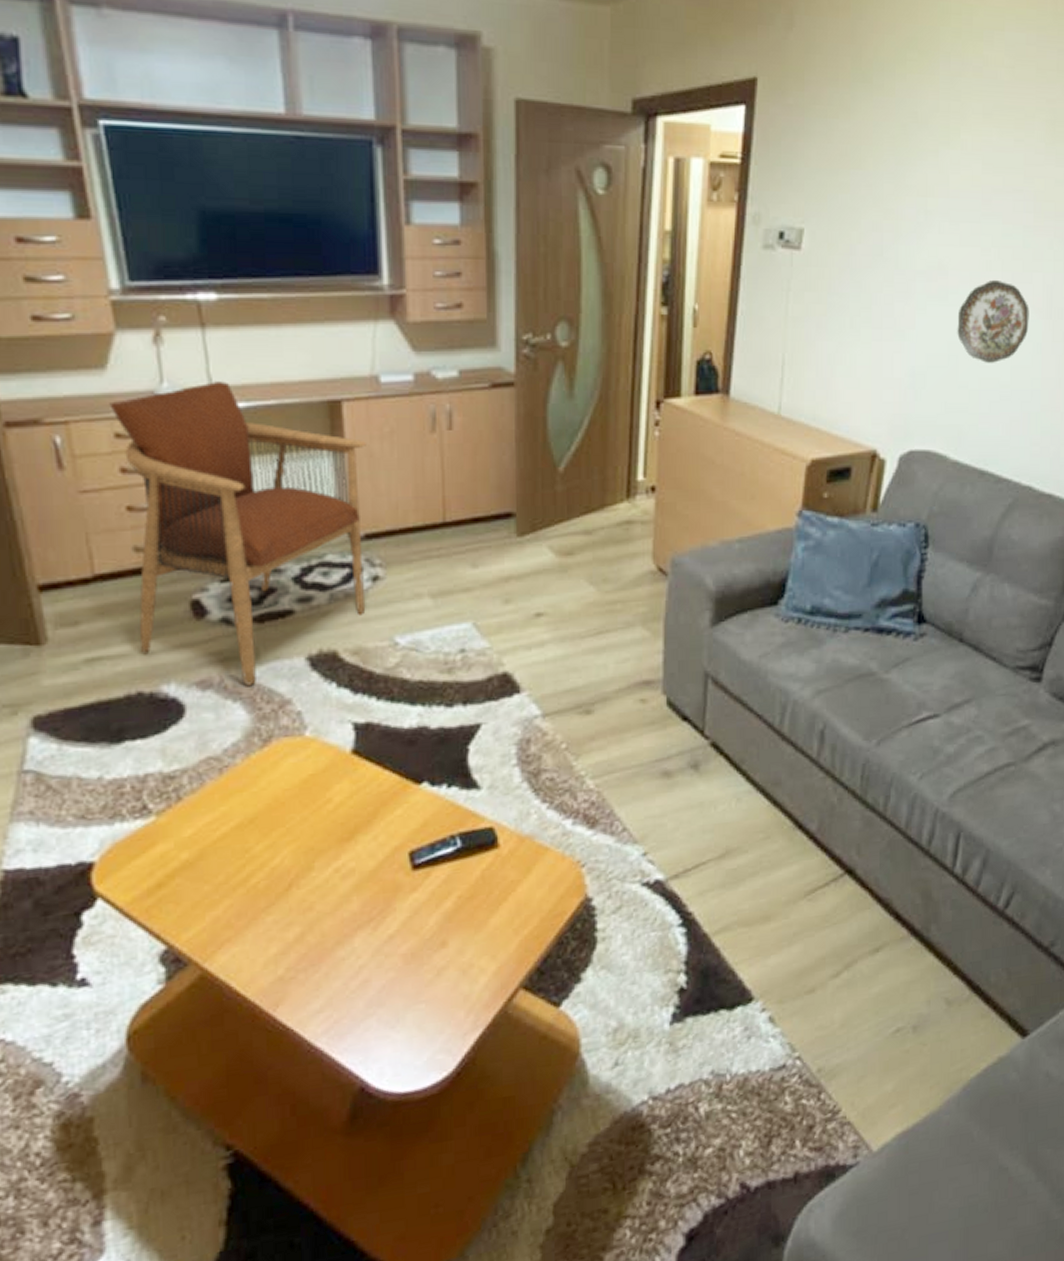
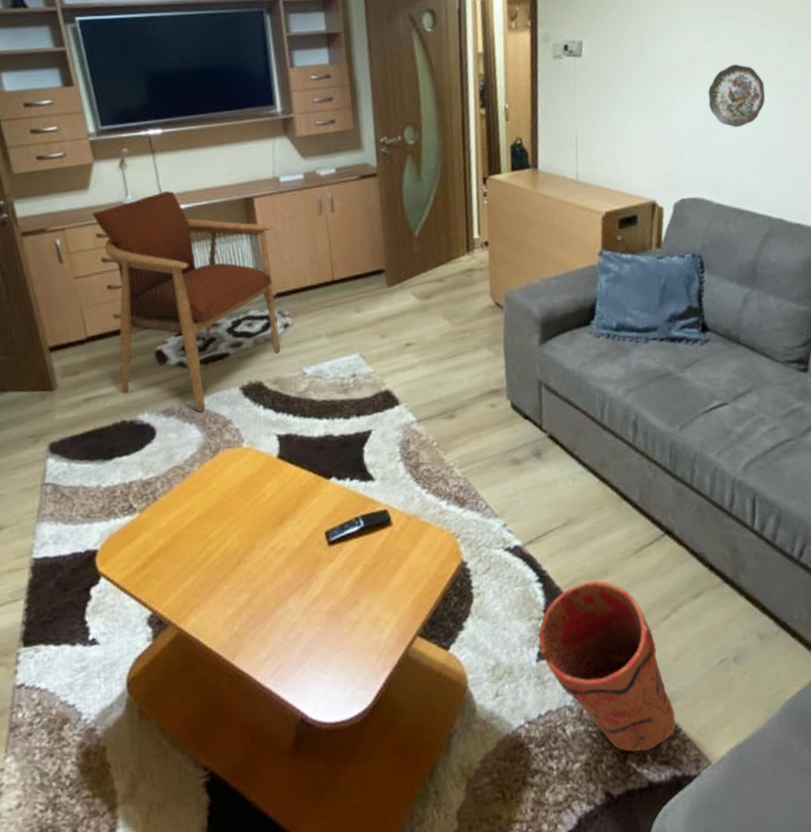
clay cup: none [675,927,835,1136] -> present [538,580,676,752]

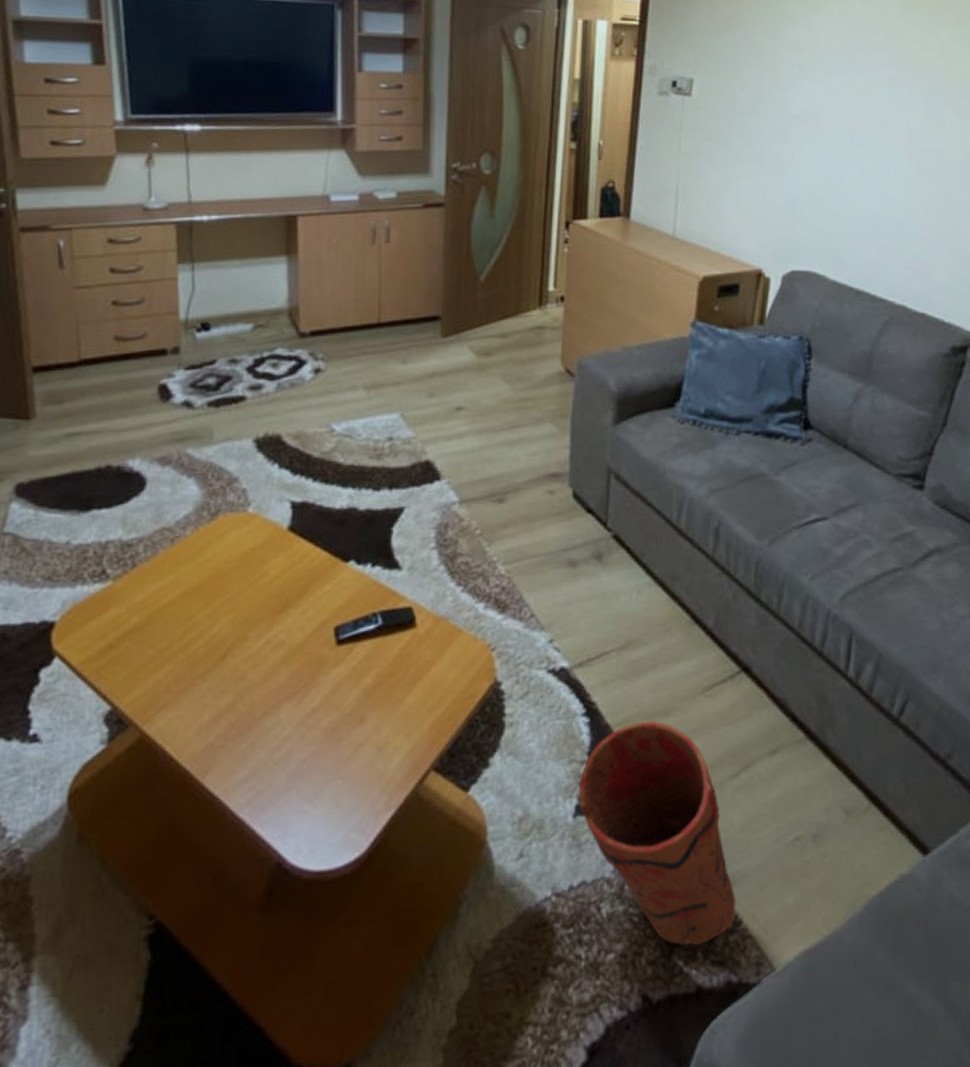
armchair: present [92,191,280,411] -> none [106,198,316,463]
decorative plate: present [708,64,766,127] -> none [831,123,896,195]

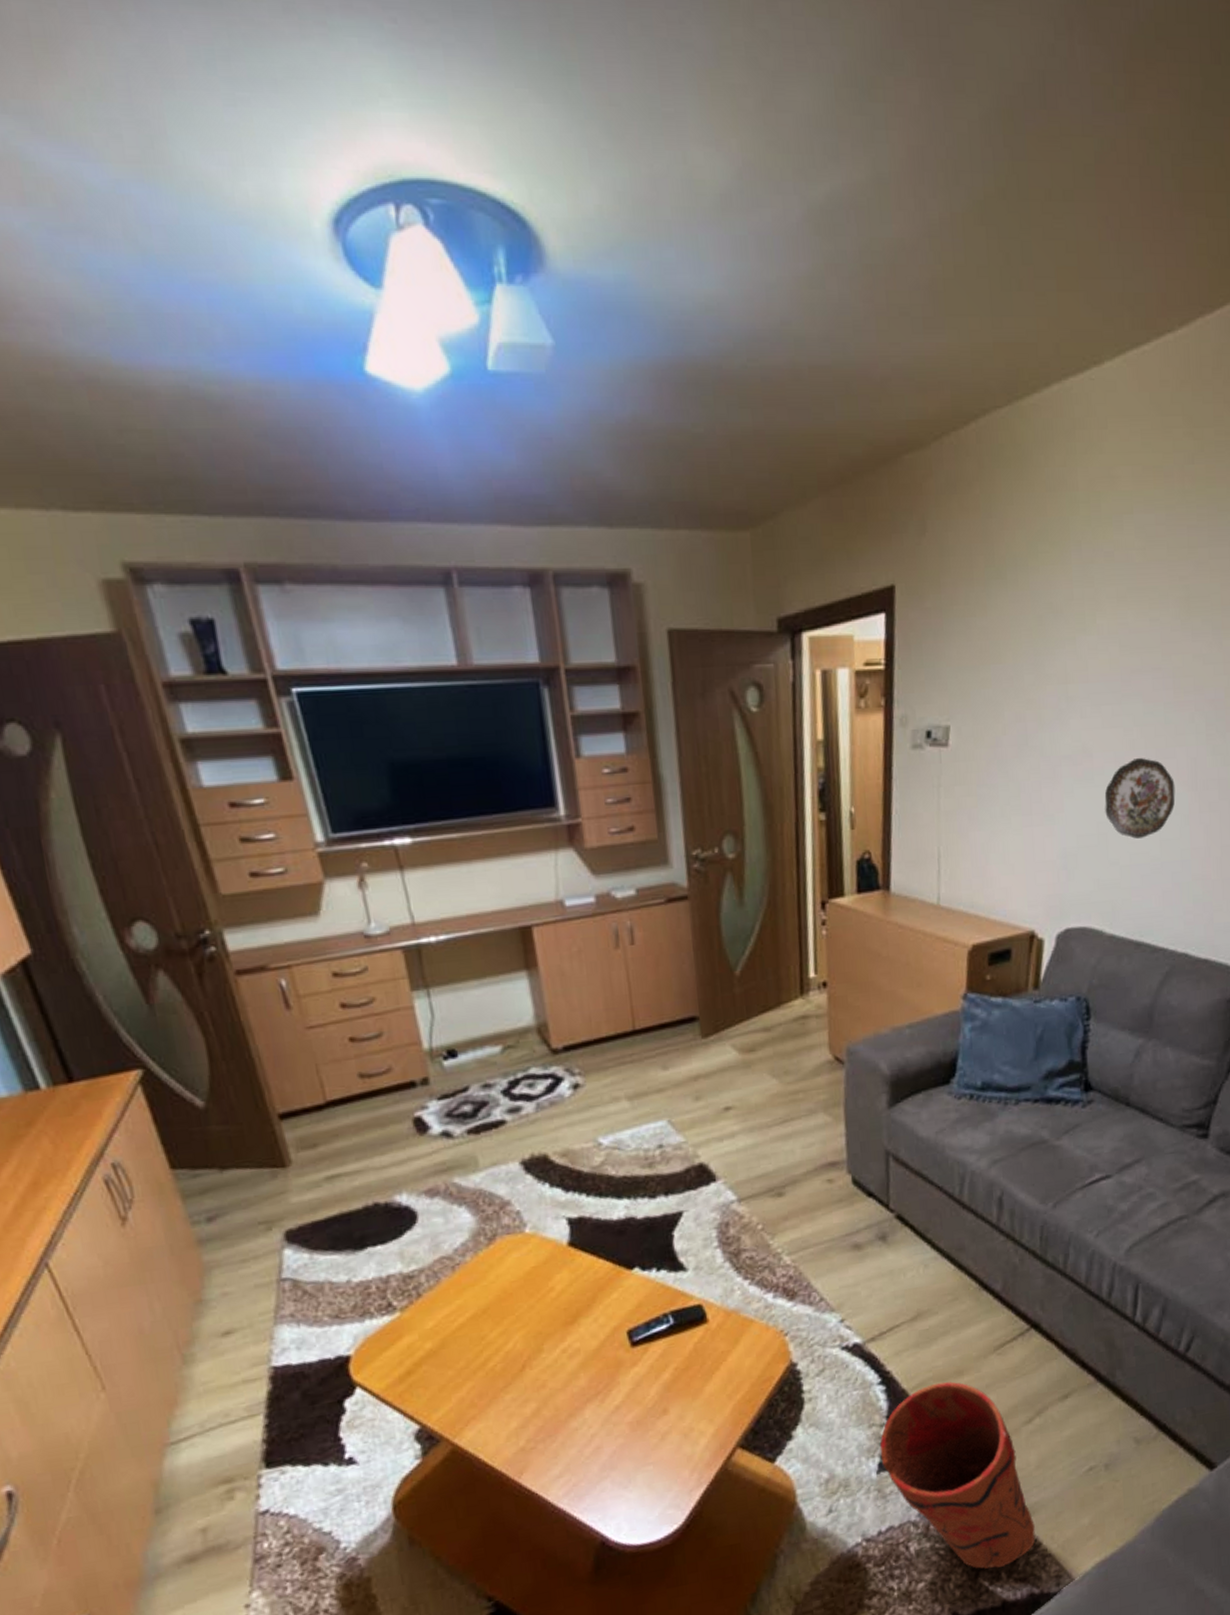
decorative plate: none [831,123,896,195] -> present [1104,757,1176,839]

